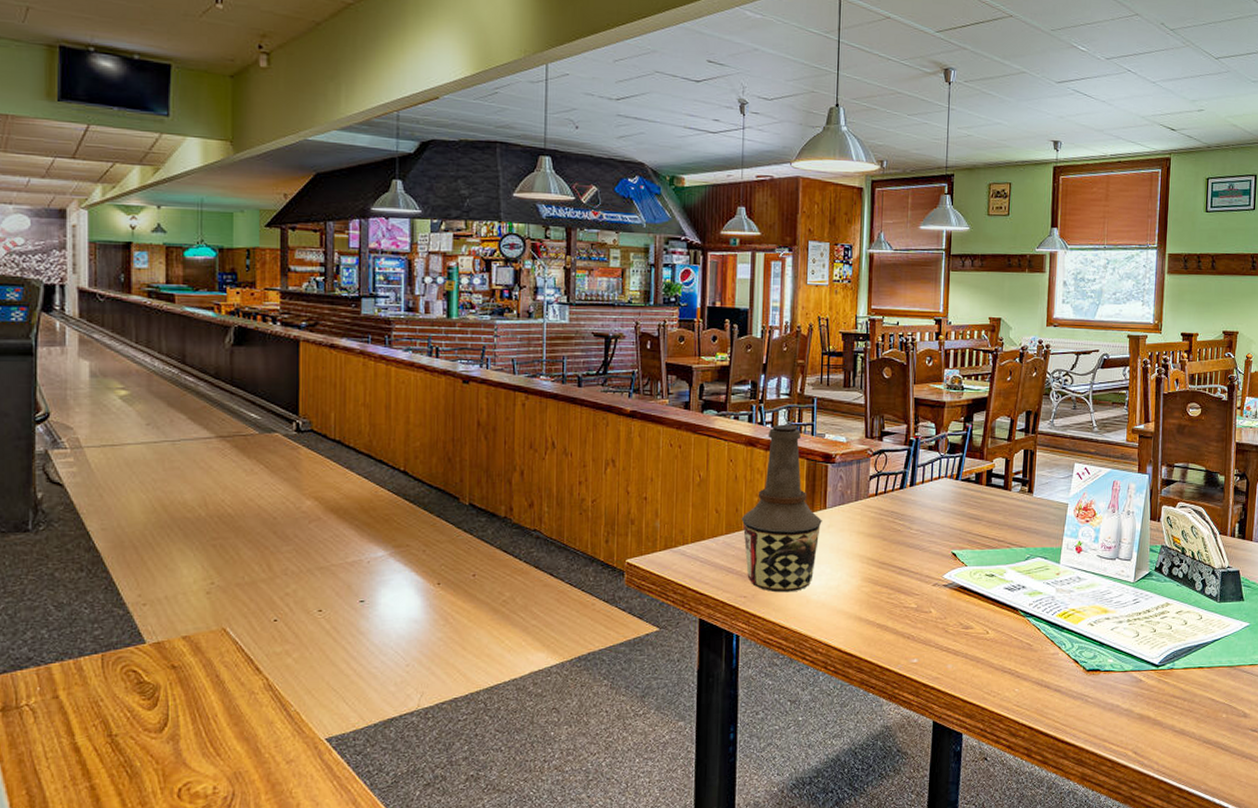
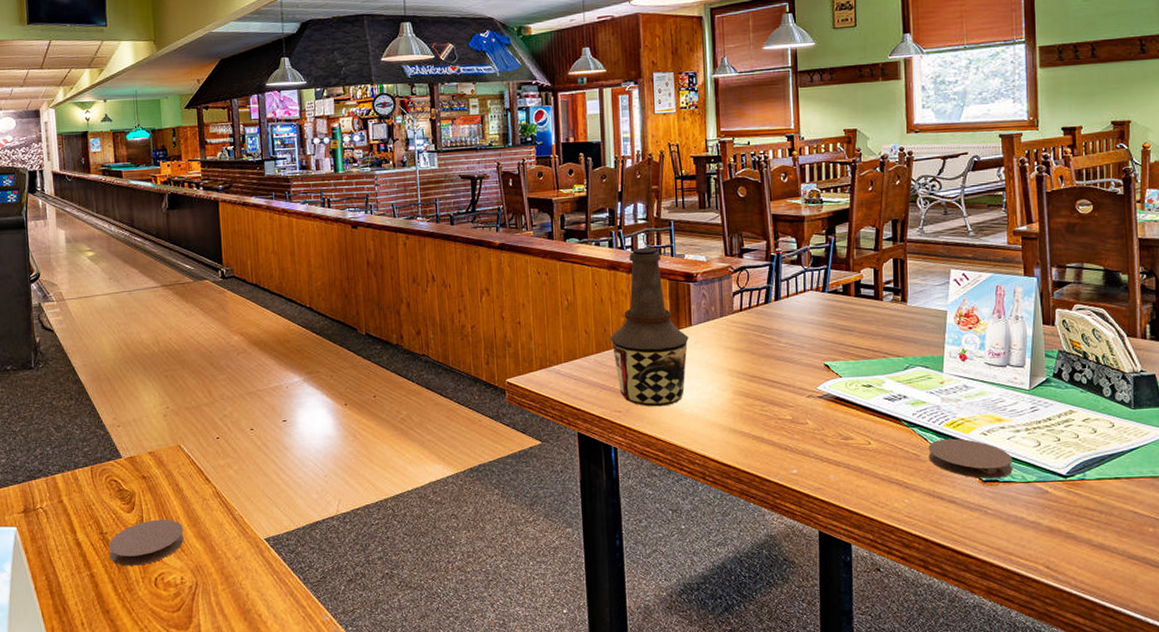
coaster: none [118,717,222,775] -> present [108,519,185,566]
coaster: none [1040,628,1114,668] -> present [928,438,1013,479]

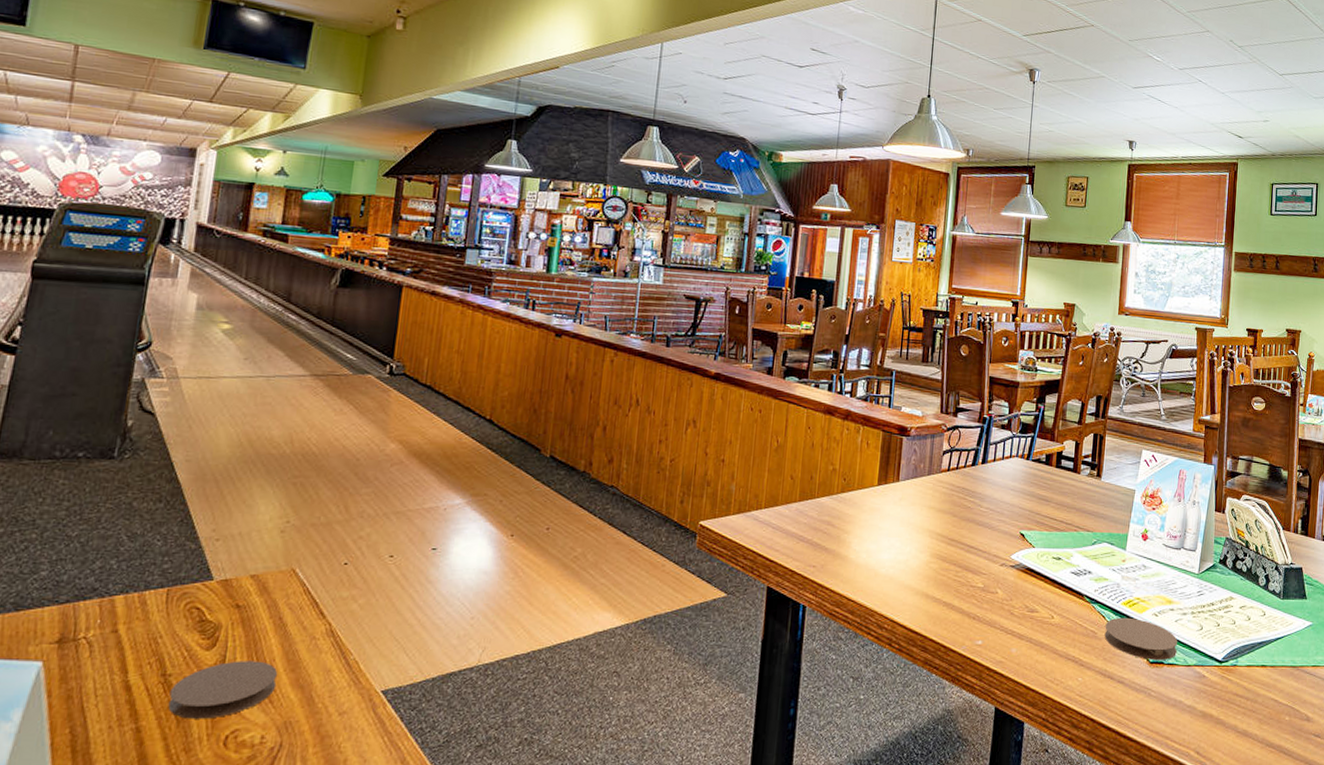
bottle: present [610,247,689,407] -> none [815,394,895,564]

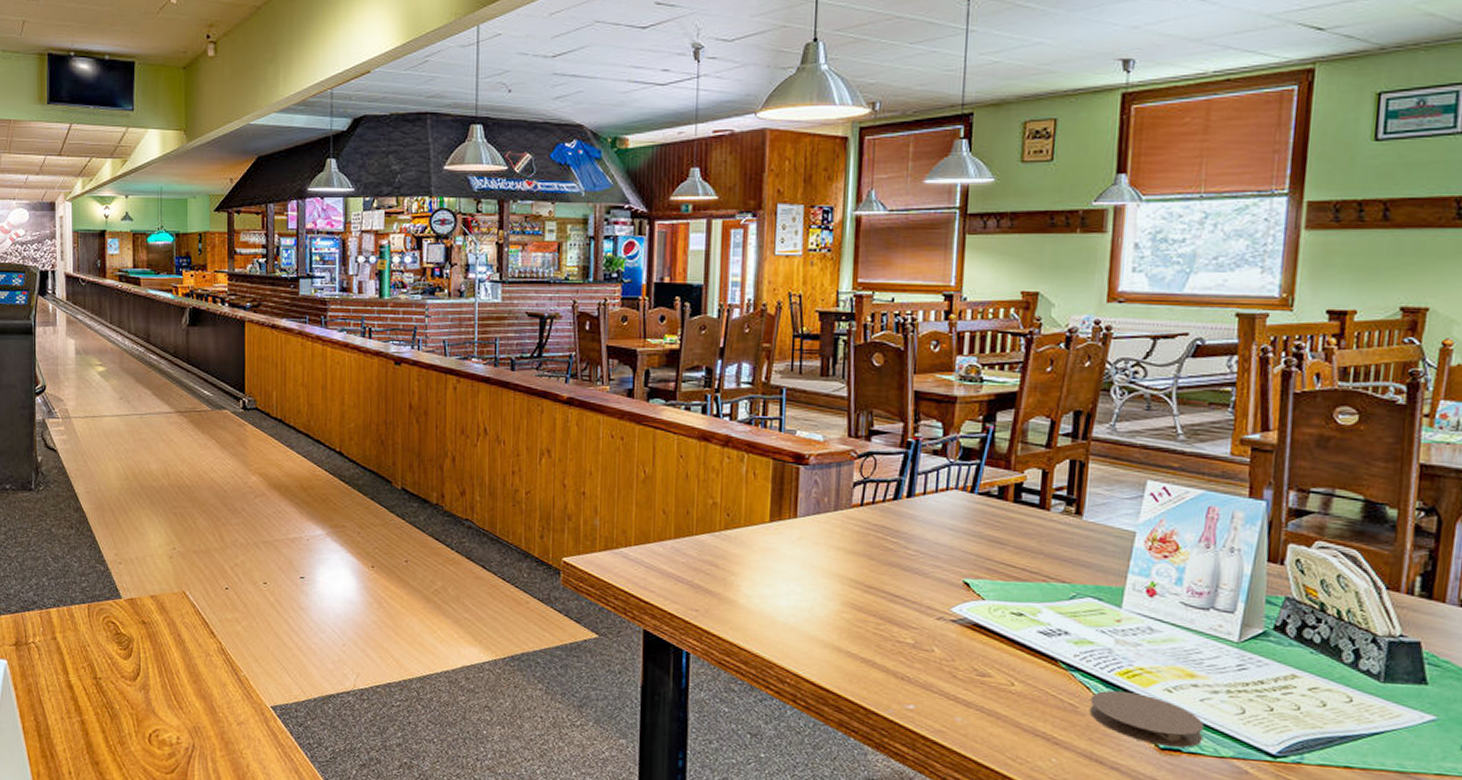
coaster: present [168,661,278,719] -> none [102,670,184,718]

